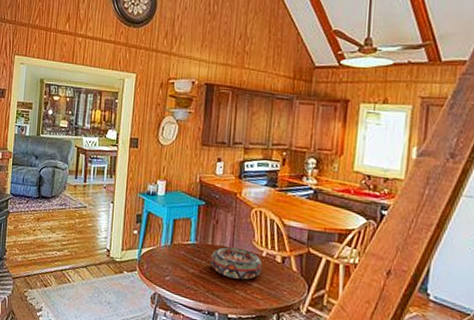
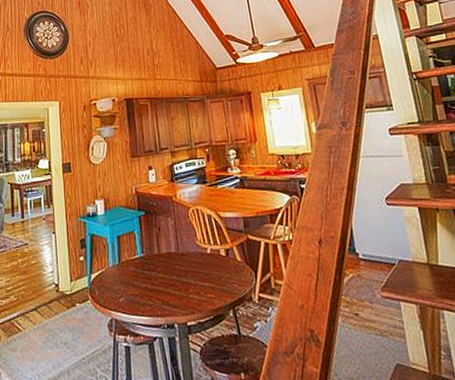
decorative bowl: present [210,247,263,280] -> none [159,250,210,284]

